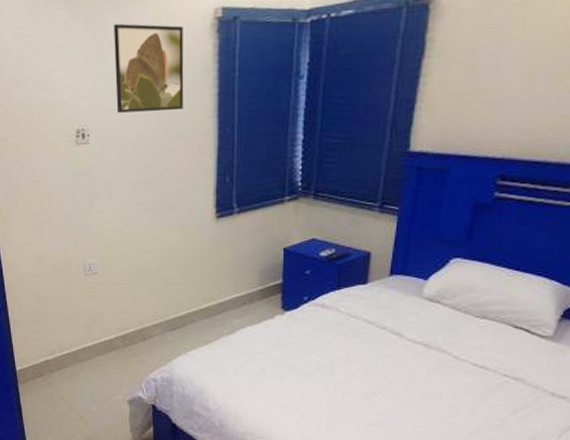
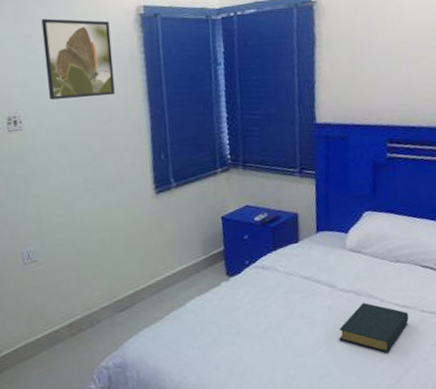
hardback book: none [398,357,487,412] -> present [339,303,409,353]

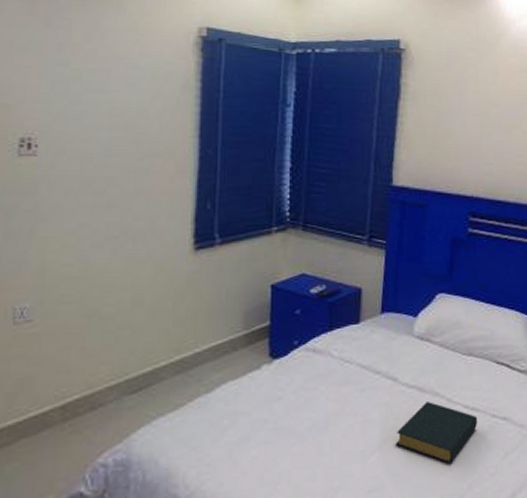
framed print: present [41,18,115,100] -> none [77,26,163,127]

